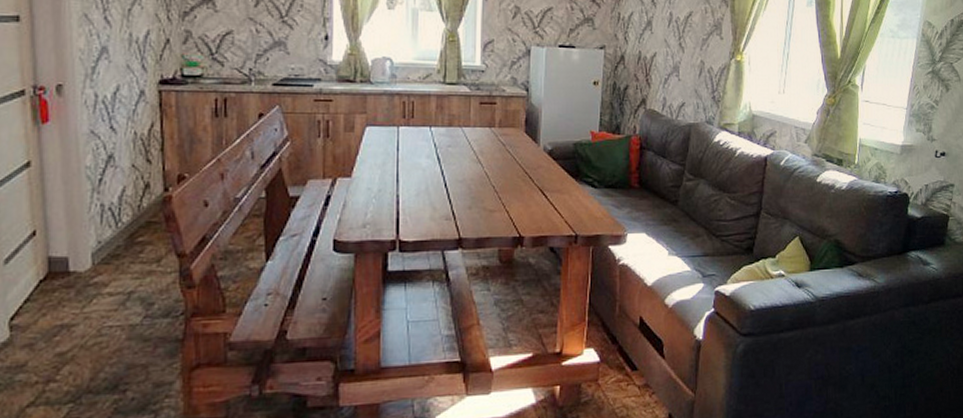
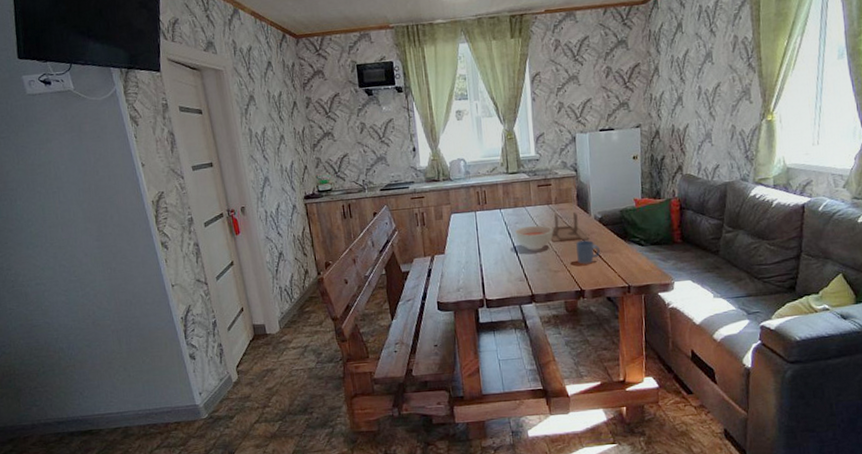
bowl: none [445,151,493,182] -> present [514,225,554,251]
napkin holder: none [490,138,536,176] -> present [551,211,590,242]
mug: none [519,176,546,206] -> present [576,240,600,265]

